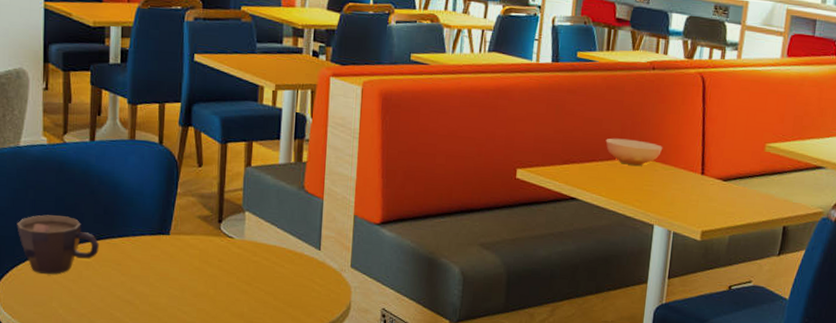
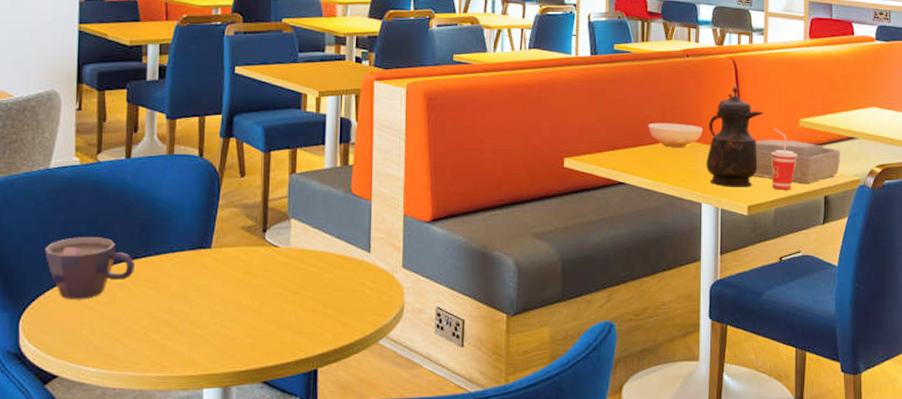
coffeepot: none [662,103,729,212] -> present [705,85,764,187]
napkin holder: none [711,163,806,212] -> present [753,139,840,184]
beverage cup: none [729,152,760,218] -> present [771,128,798,190]

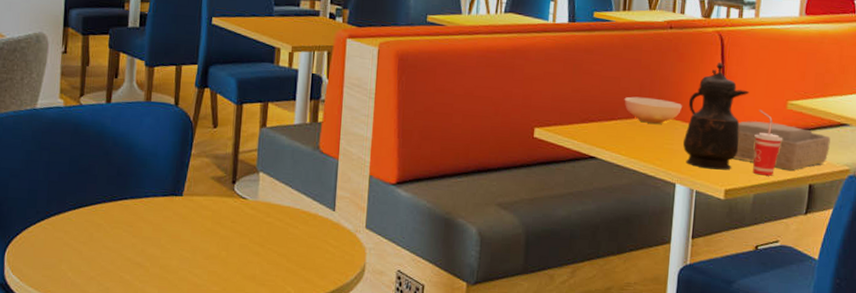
cup: present [44,237,135,299] -> none [29,176,111,236]

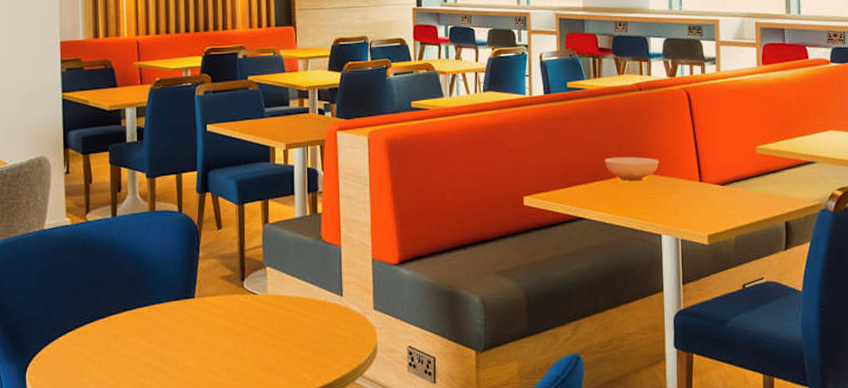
coffeepot: present [682,61,750,170] -> none [663,116,720,217]
napkin holder: present [733,121,831,170] -> none [712,167,800,210]
beverage cup: present [753,110,783,176] -> none [729,157,756,218]

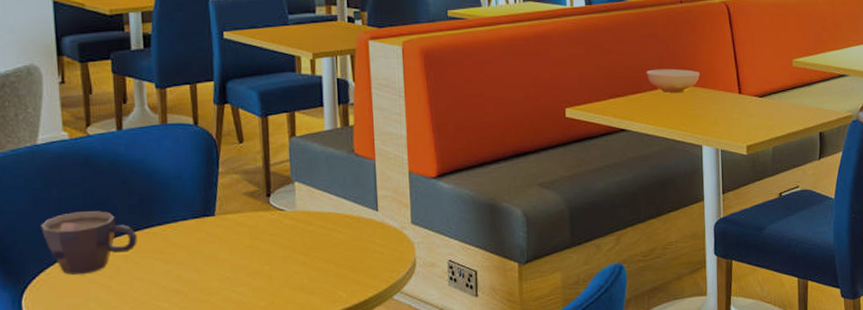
cup: none [44,292,126,351] -> present [40,211,137,274]

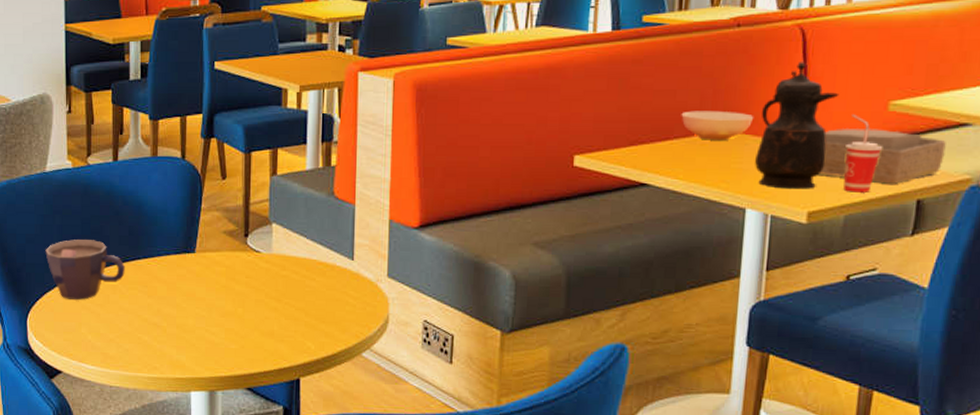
coffeepot: none [704,29,758,129] -> present [754,61,839,189]
napkin holder: none [751,79,833,122] -> present [818,127,946,184]
beverage cup: none [767,70,793,129] -> present [843,114,883,193]

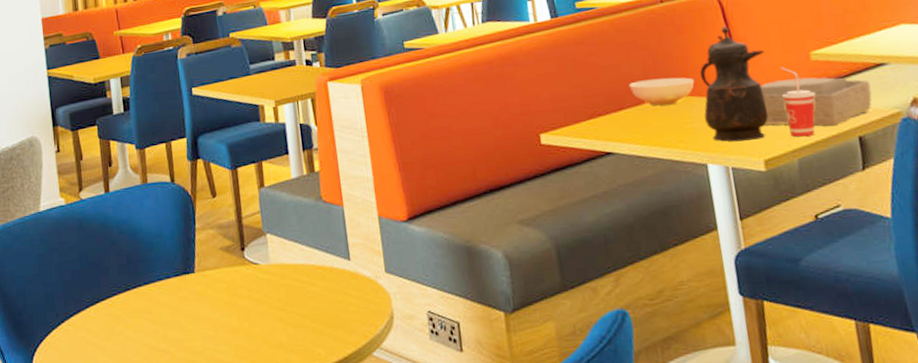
cup: present [45,239,125,300] -> none [45,273,128,337]

